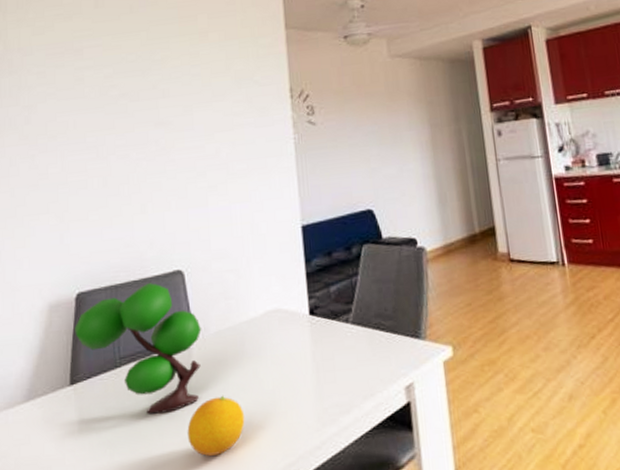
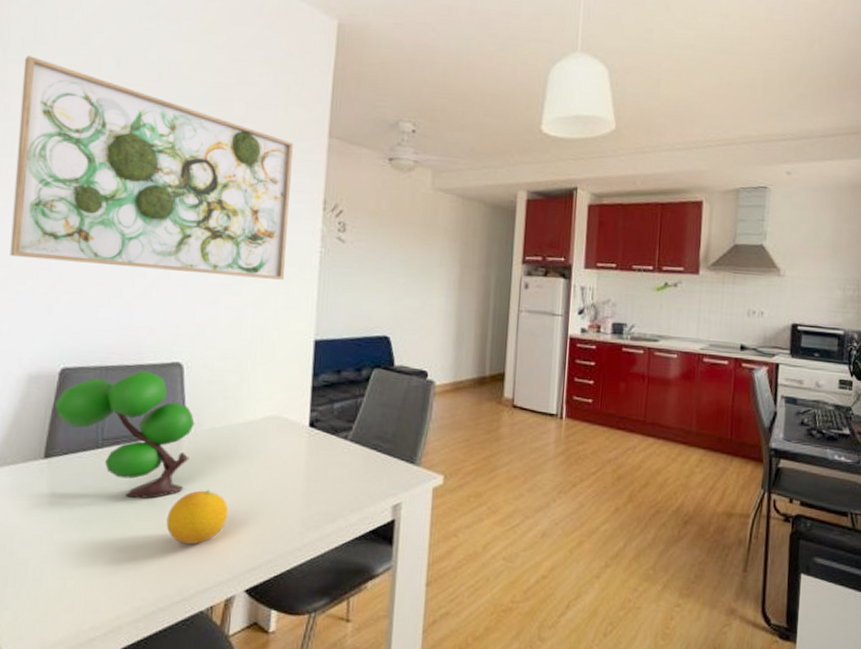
wall art: none [20,14,265,195] -> present [9,55,293,280]

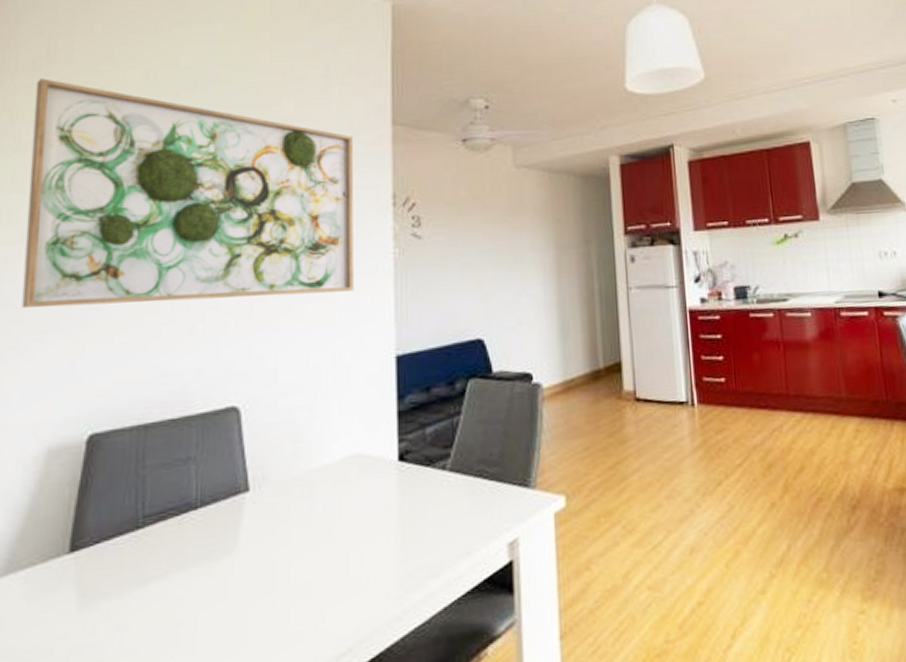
plant: present [55,370,195,499] -> none [82,422,258,587]
fruit: present [166,489,229,544] -> none [229,559,307,636]

